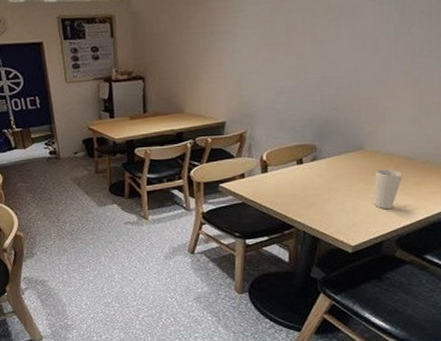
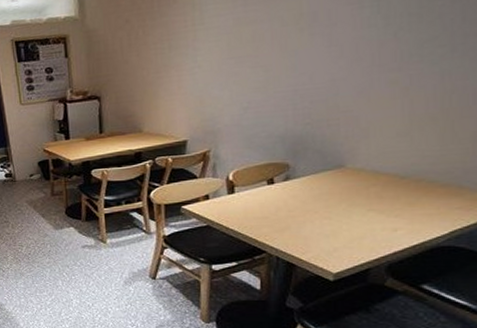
cup: present [374,169,402,210] -> none [358,188,392,234]

